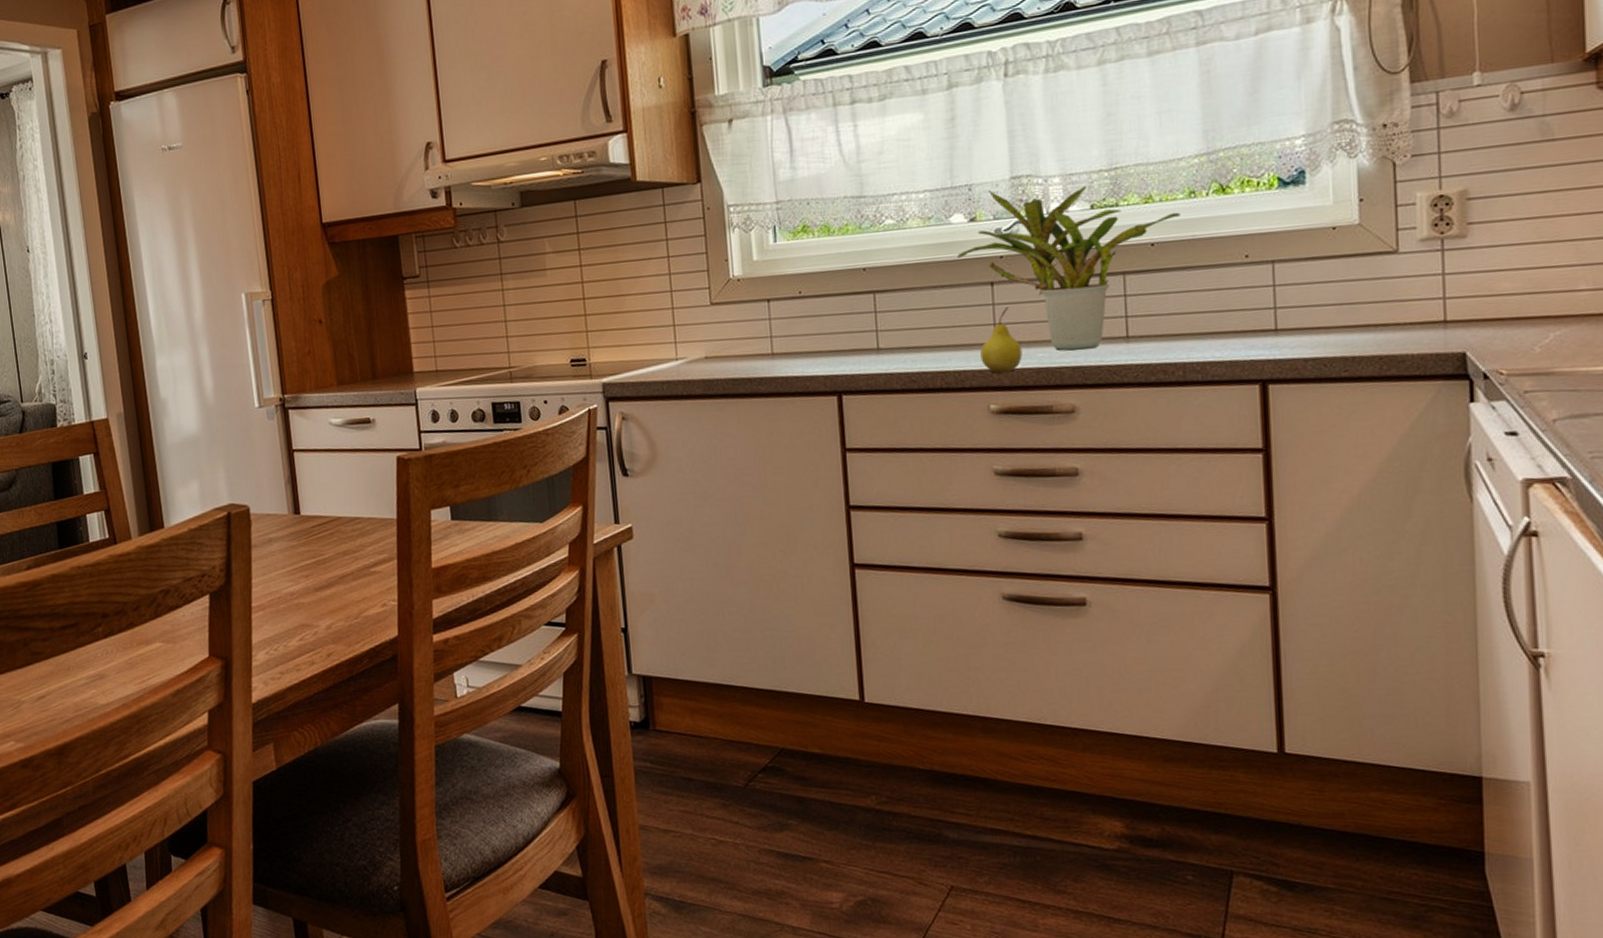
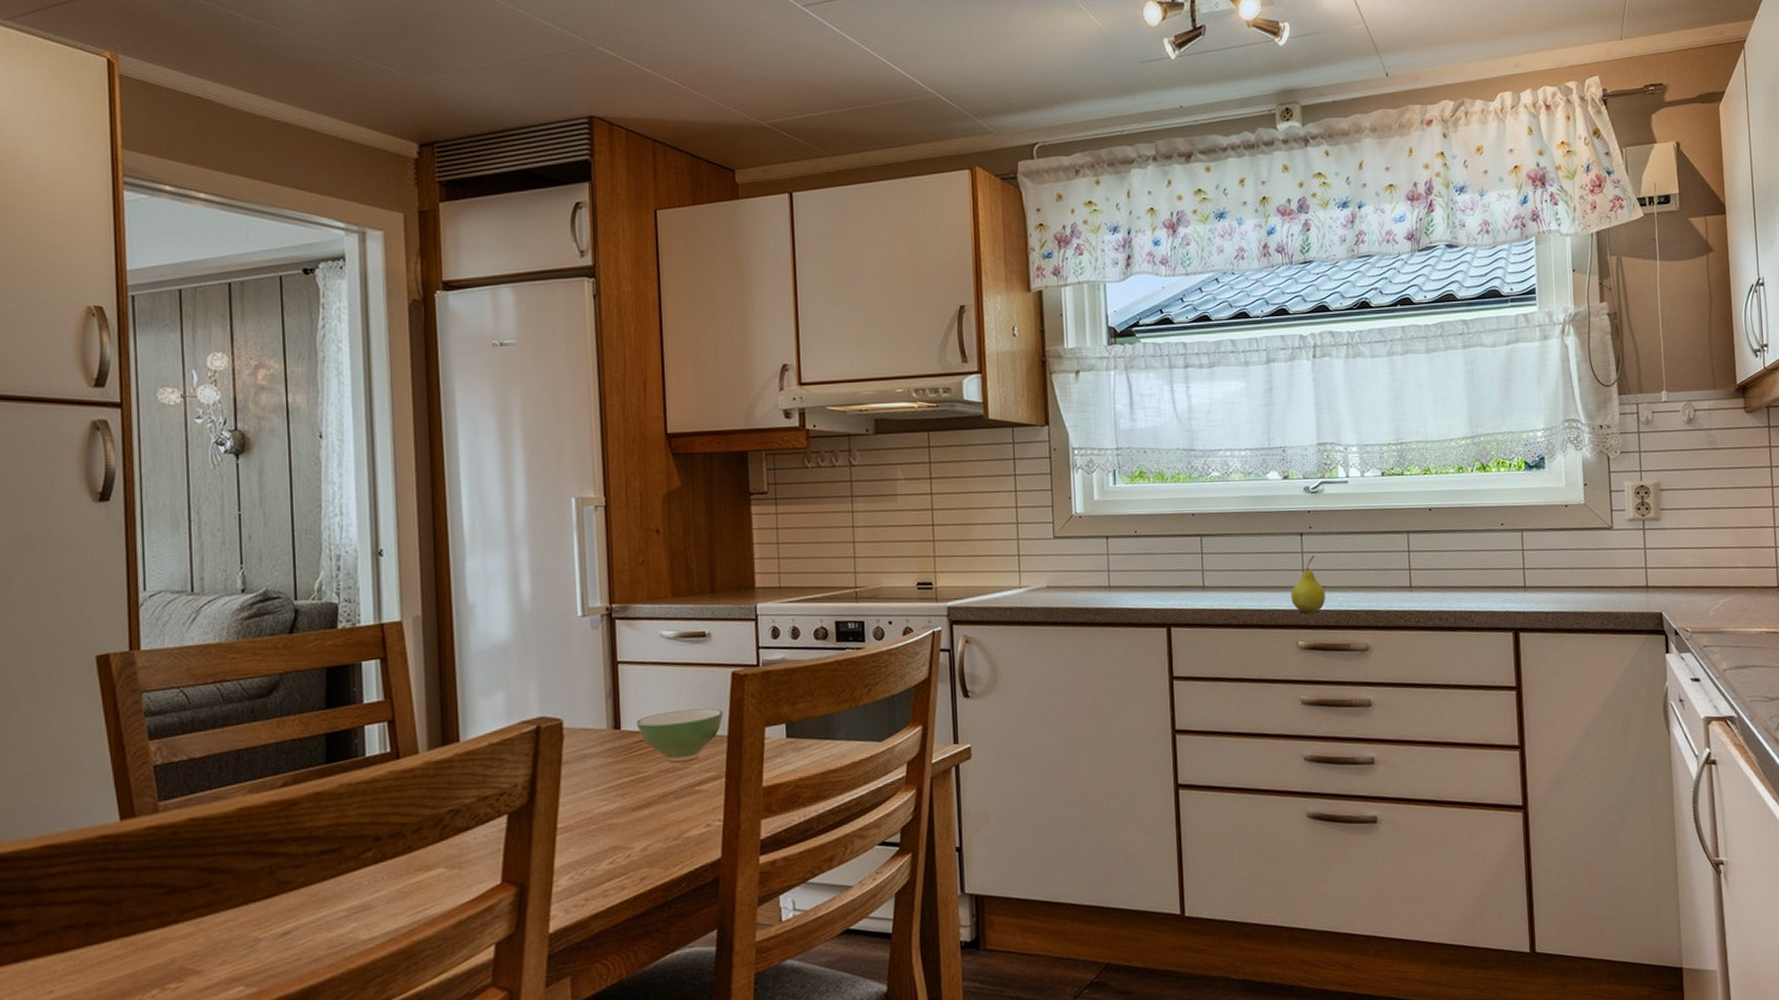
bowl: none [313,492,391,546] -> present [636,708,723,763]
potted plant: present [957,185,1180,352] -> none [1272,453,1452,597]

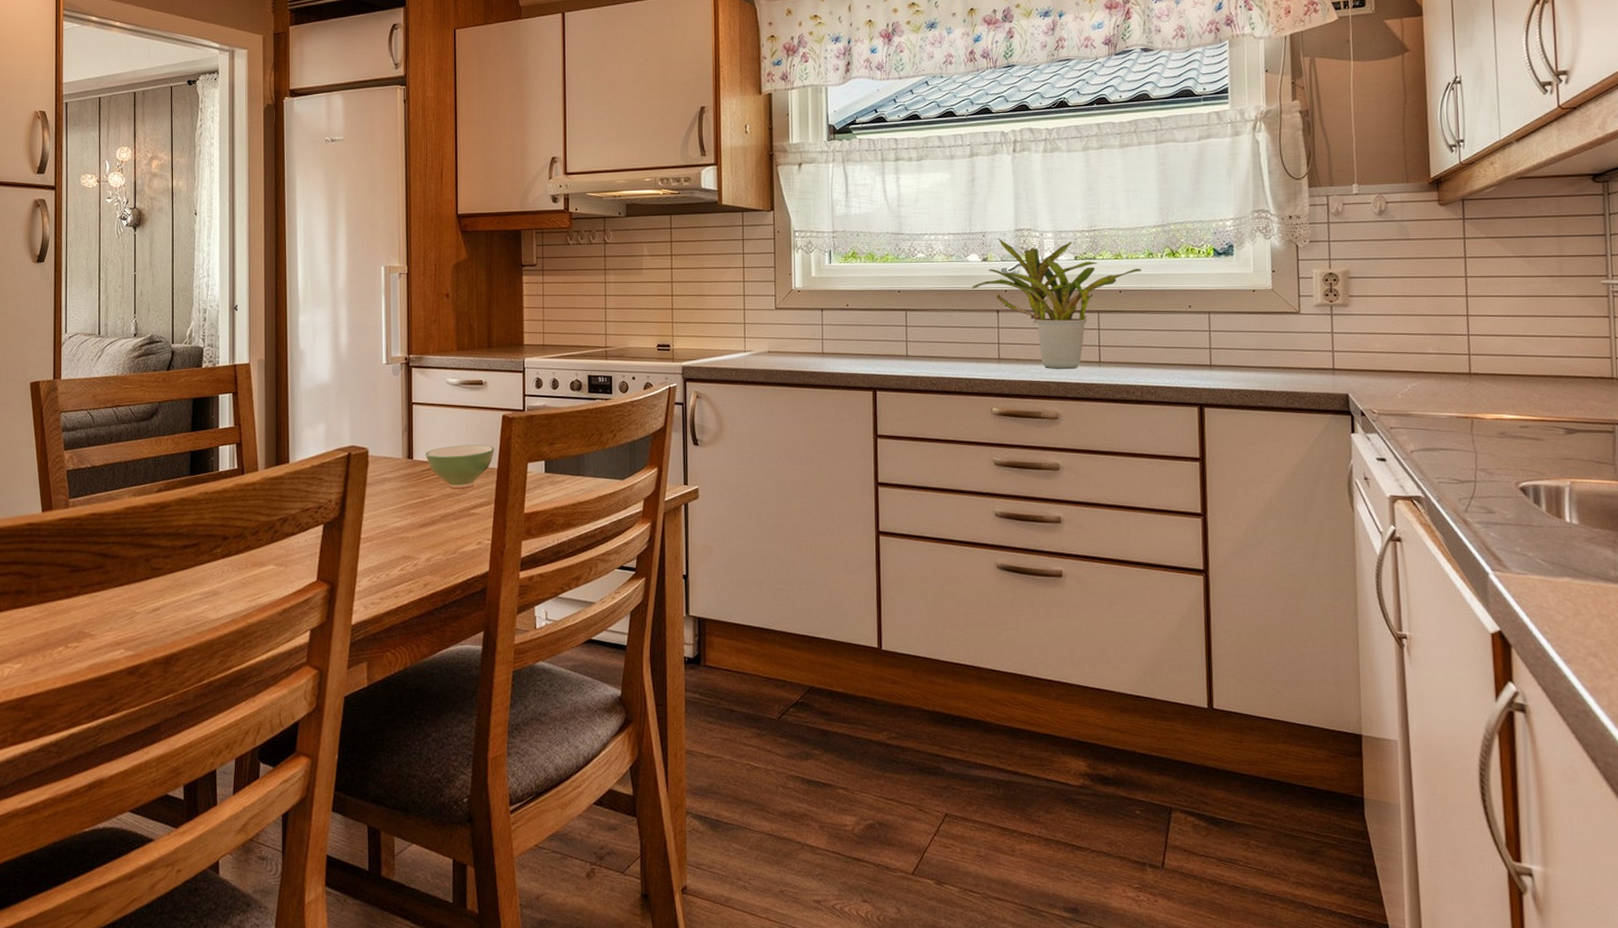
potted plant: none [1272,453,1452,597] -> present [972,238,1142,370]
fruit: present [1291,555,1326,615] -> none [987,330,1019,384]

